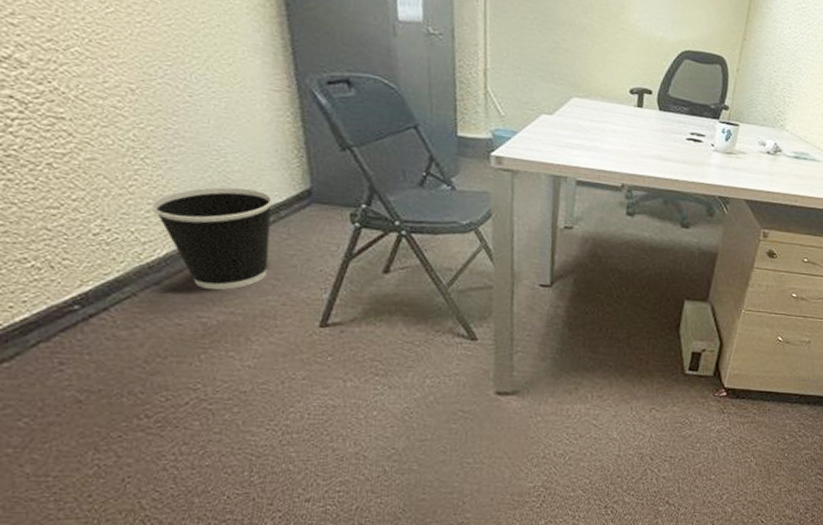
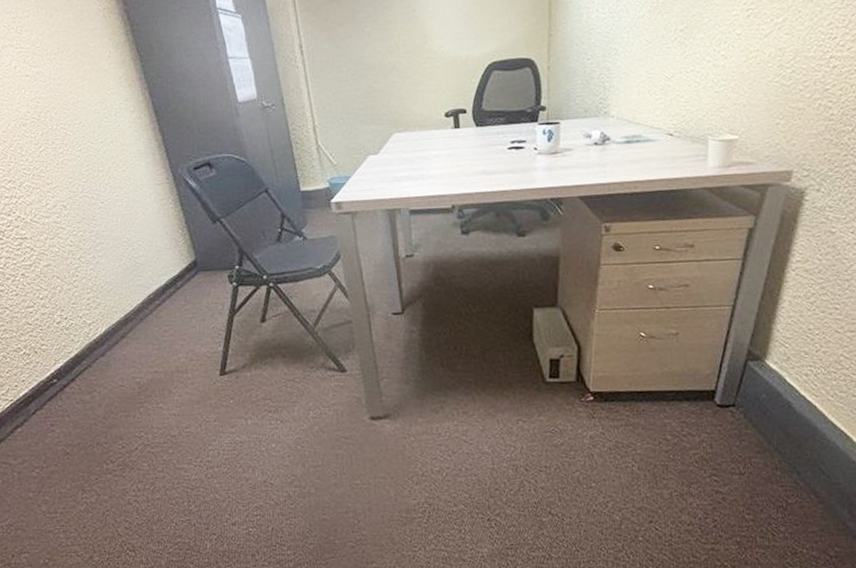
wastebasket: present [151,187,274,291] -> none [90,268,176,355]

